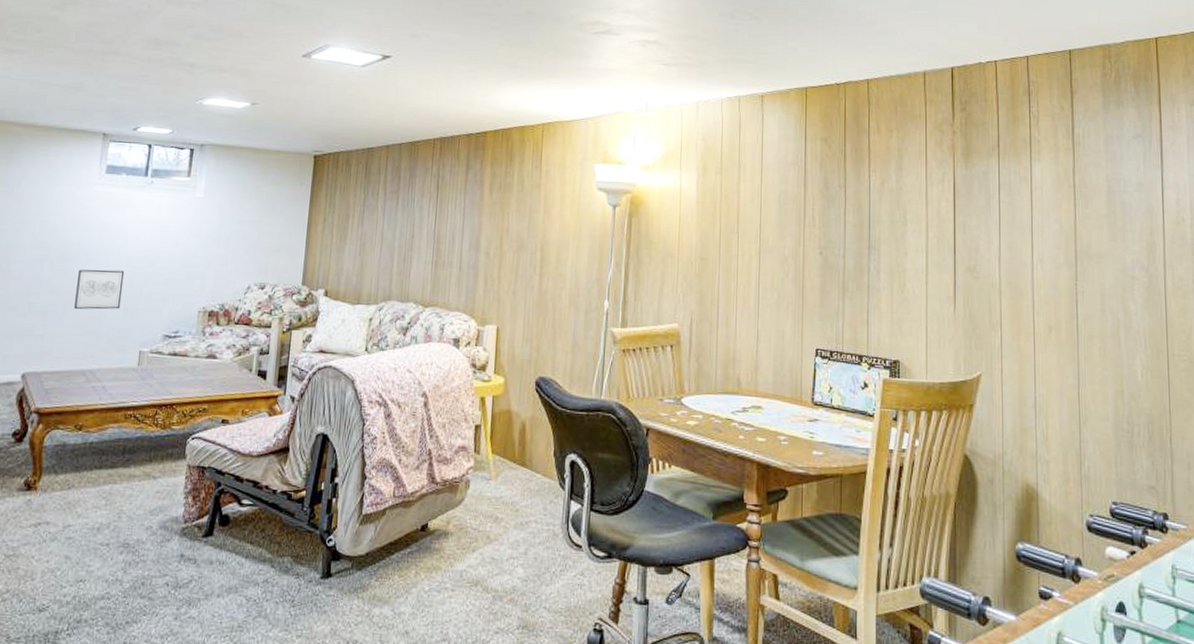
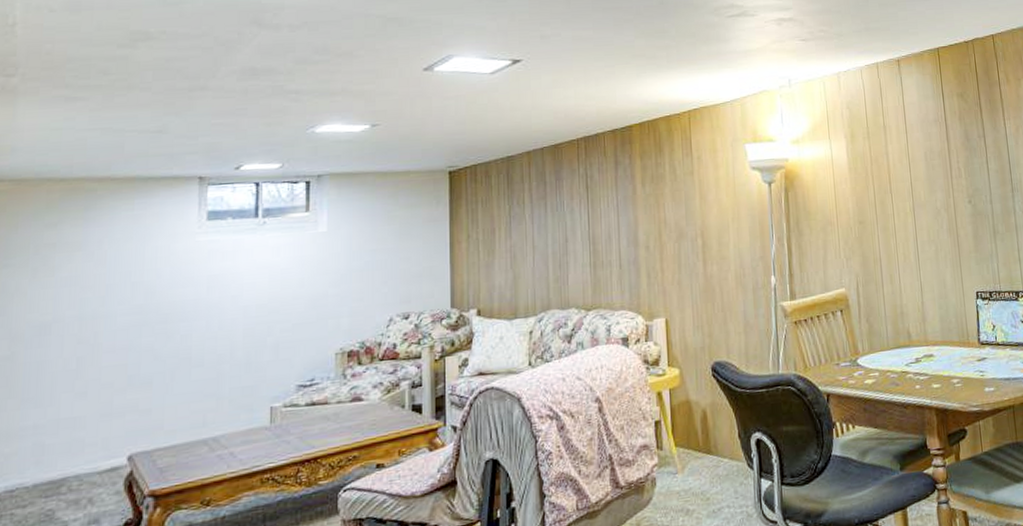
wall art: present [74,269,125,310] -> none [185,323,243,373]

